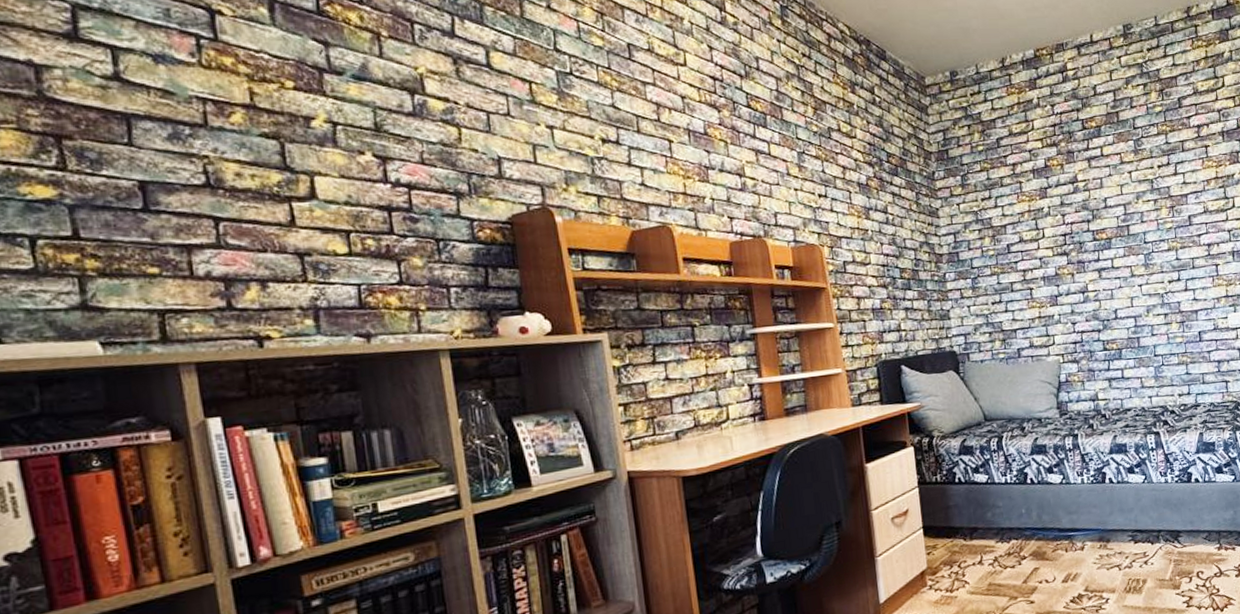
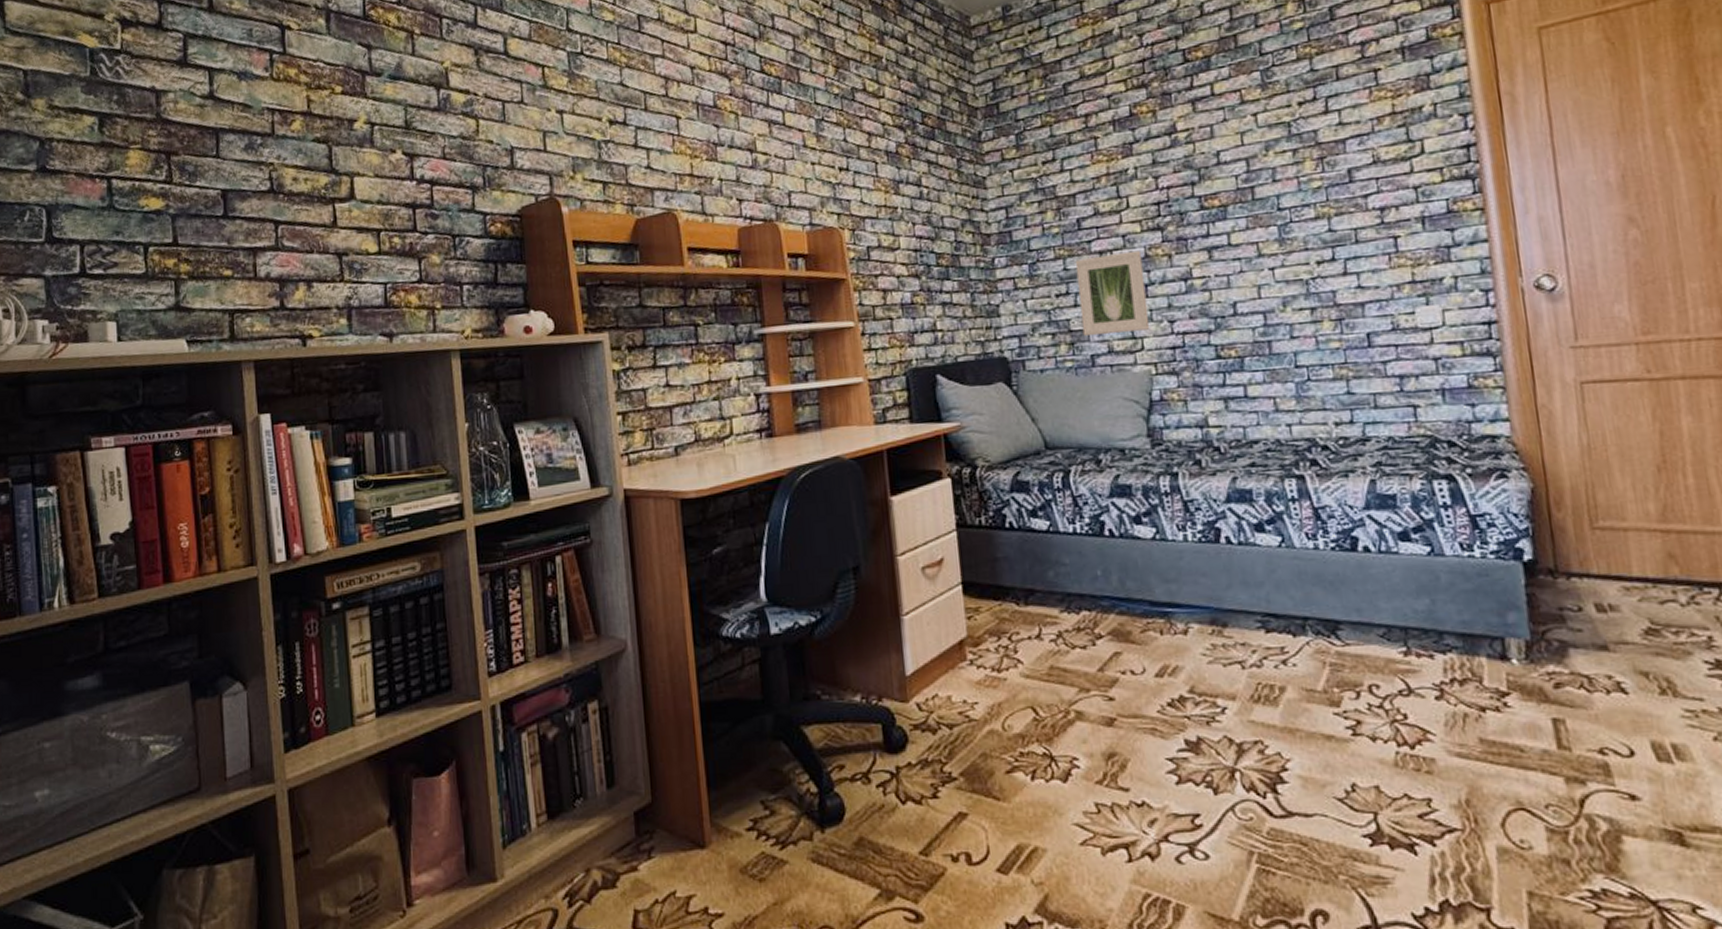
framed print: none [1006,270,1059,334] -> present [1075,250,1150,336]

